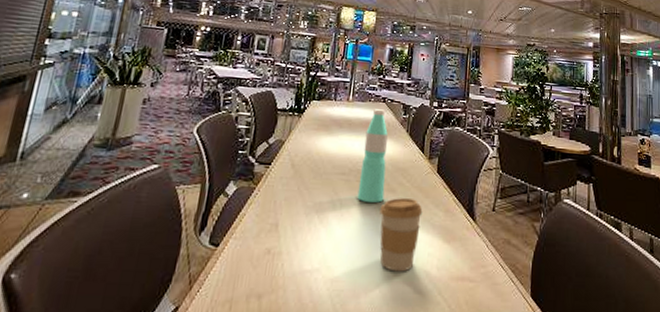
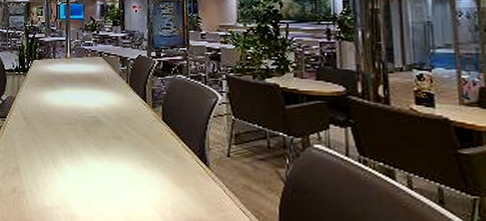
water bottle: present [357,109,388,203] -> none [85,63,111,149]
coffee cup: present [379,198,423,272] -> none [108,145,151,213]

